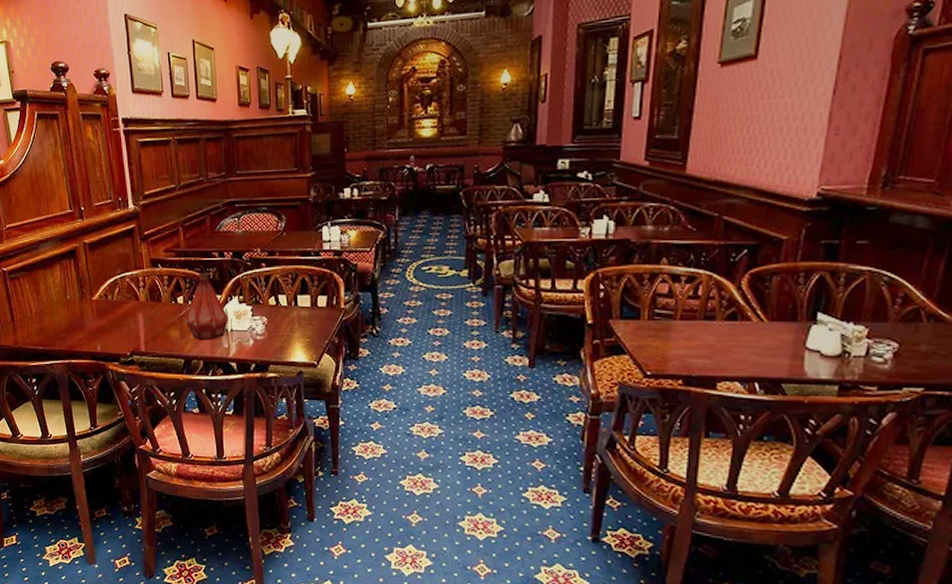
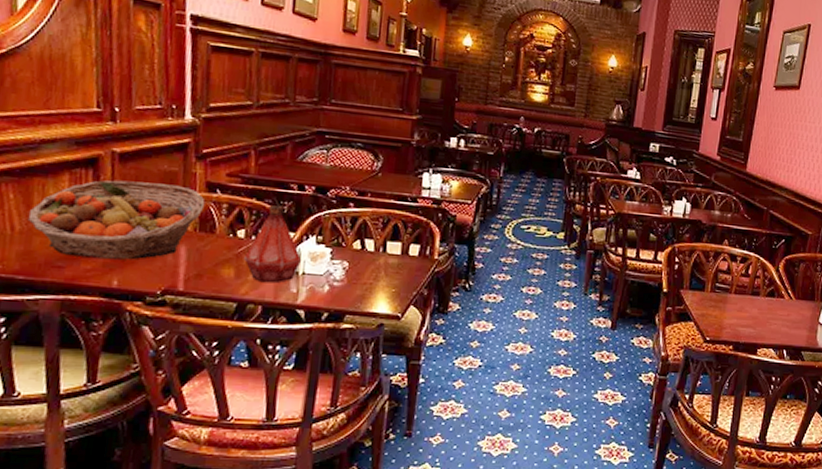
fruit basket: none [39,264,152,329] -> present [27,180,205,260]

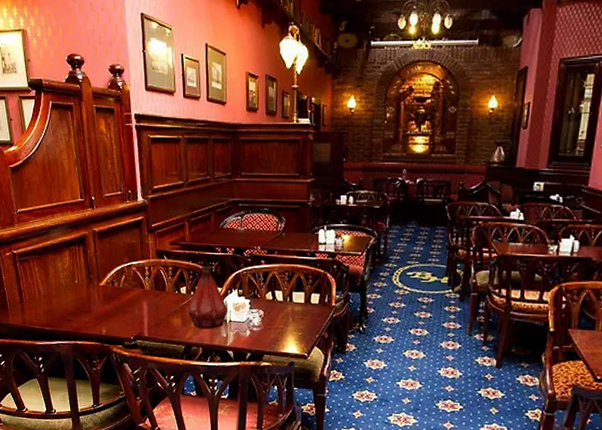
fruit basket: present [27,180,205,260] -> none [47,253,157,314]

